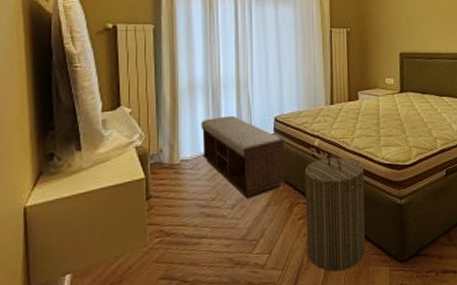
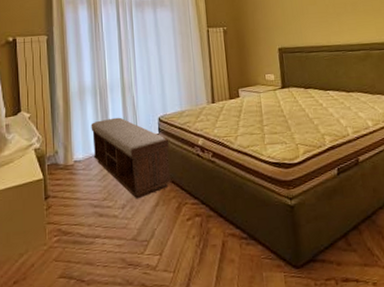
laundry hamper: present [304,153,365,272] -> none [190,152,257,276]

